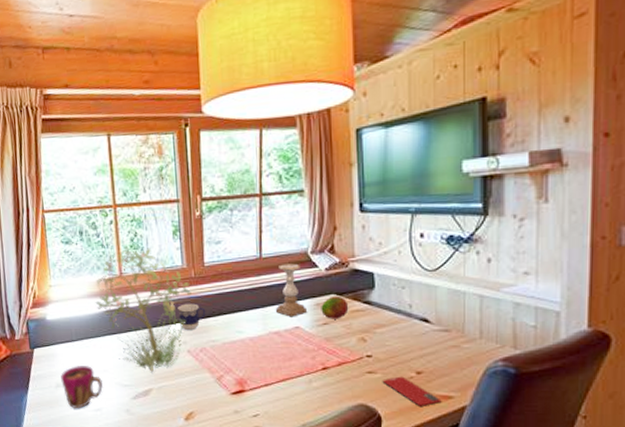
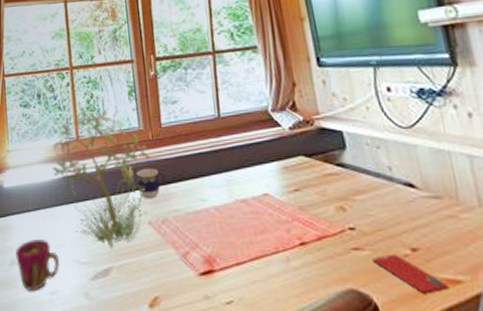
candle holder: present [276,263,308,317] -> none [239,123,276,183]
fruit: present [321,295,349,319] -> none [289,157,321,185]

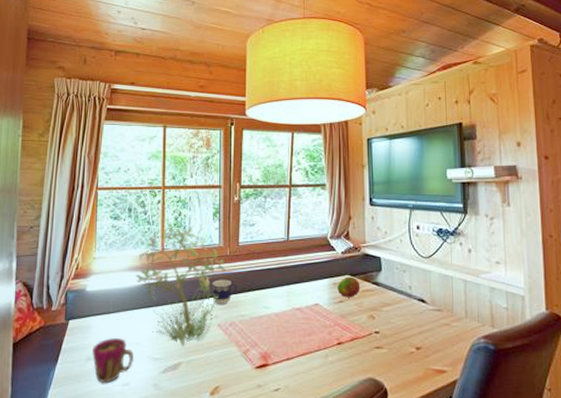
fruit: none [289,157,321,185] -> present [337,276,361,298]
smartphone: present [372,254,449,293] -> none [388,351,437,380]

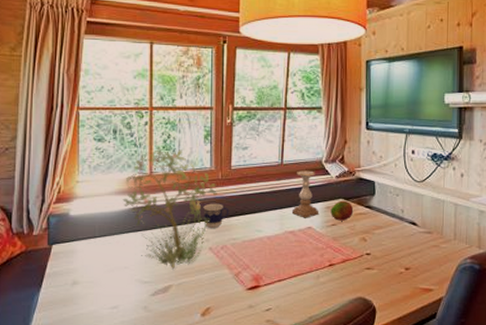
cup: present [92,338,135,384] -> none [78,262,123,307]
candle holder: none [299,246,326,295] -> present [292,170,320,218]

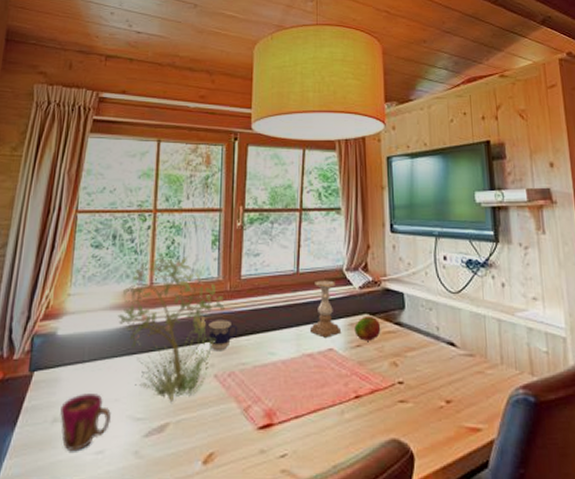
cup: none [78,262,123,307] -> present [60,394,112,452]

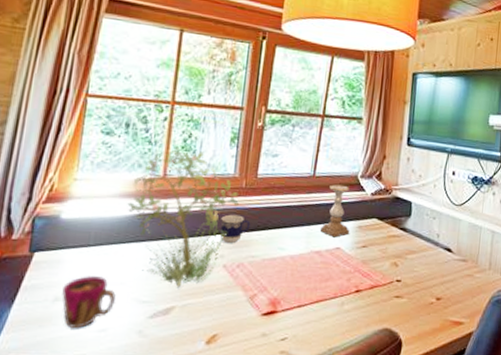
fruit: present [354,315,381,341] -> none [362,220,387,243]

